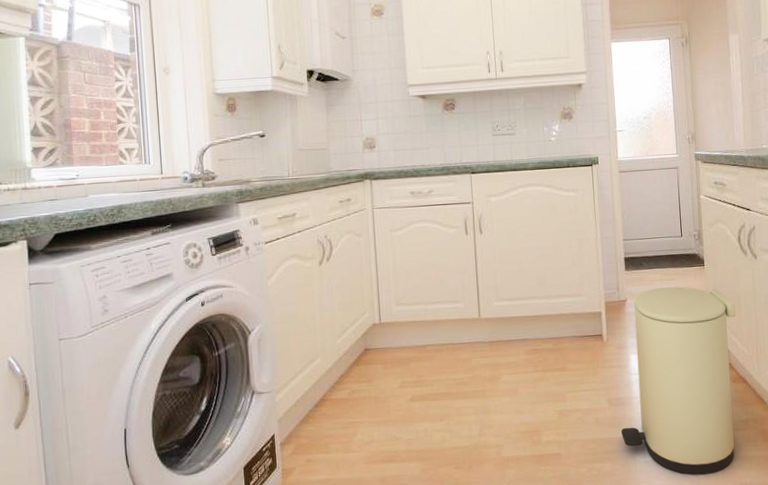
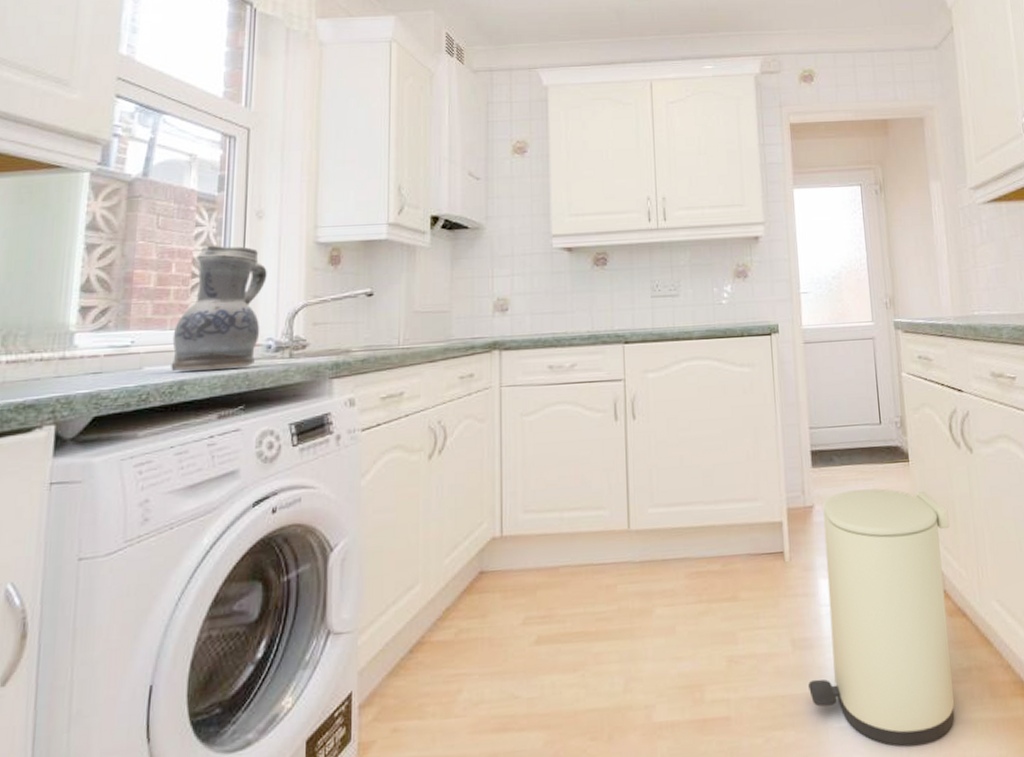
ceramic jug: none [108,96,178,199] -> present [171,245,267,372]

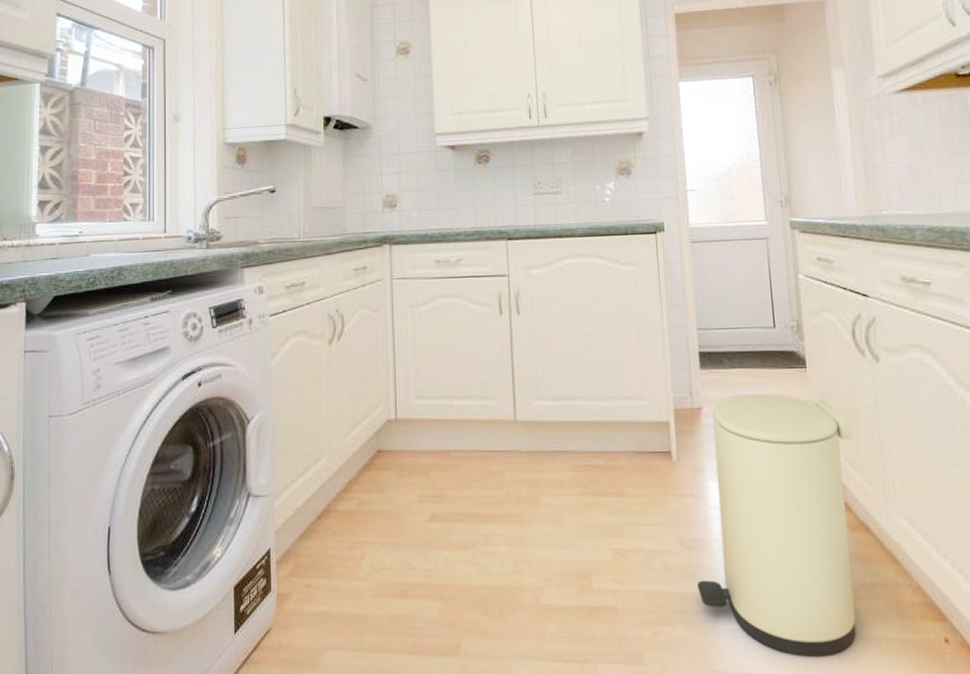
ceramic jug: present [171,245,267,372] -> none [111,146,185,259]

